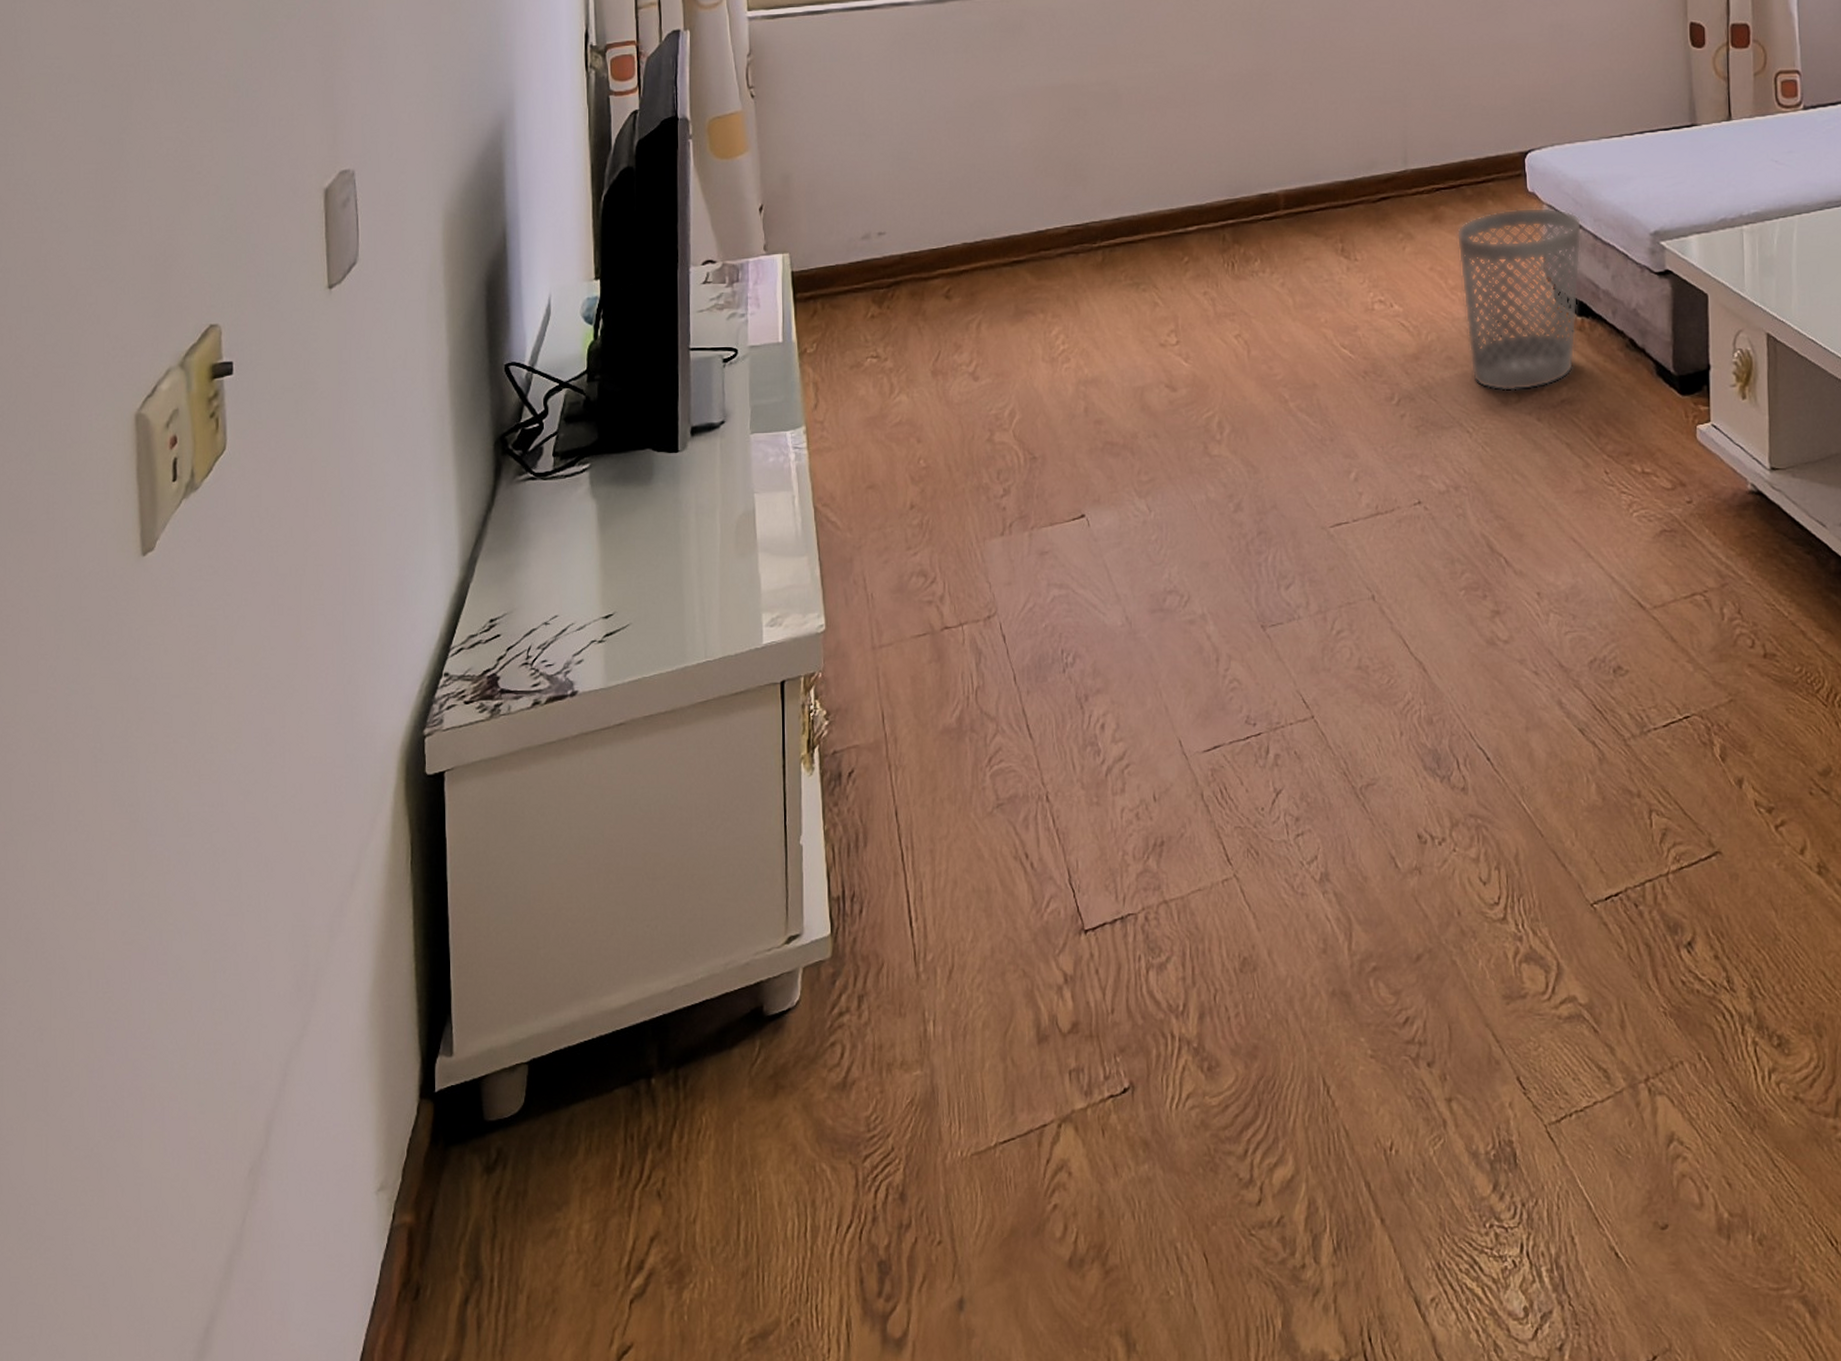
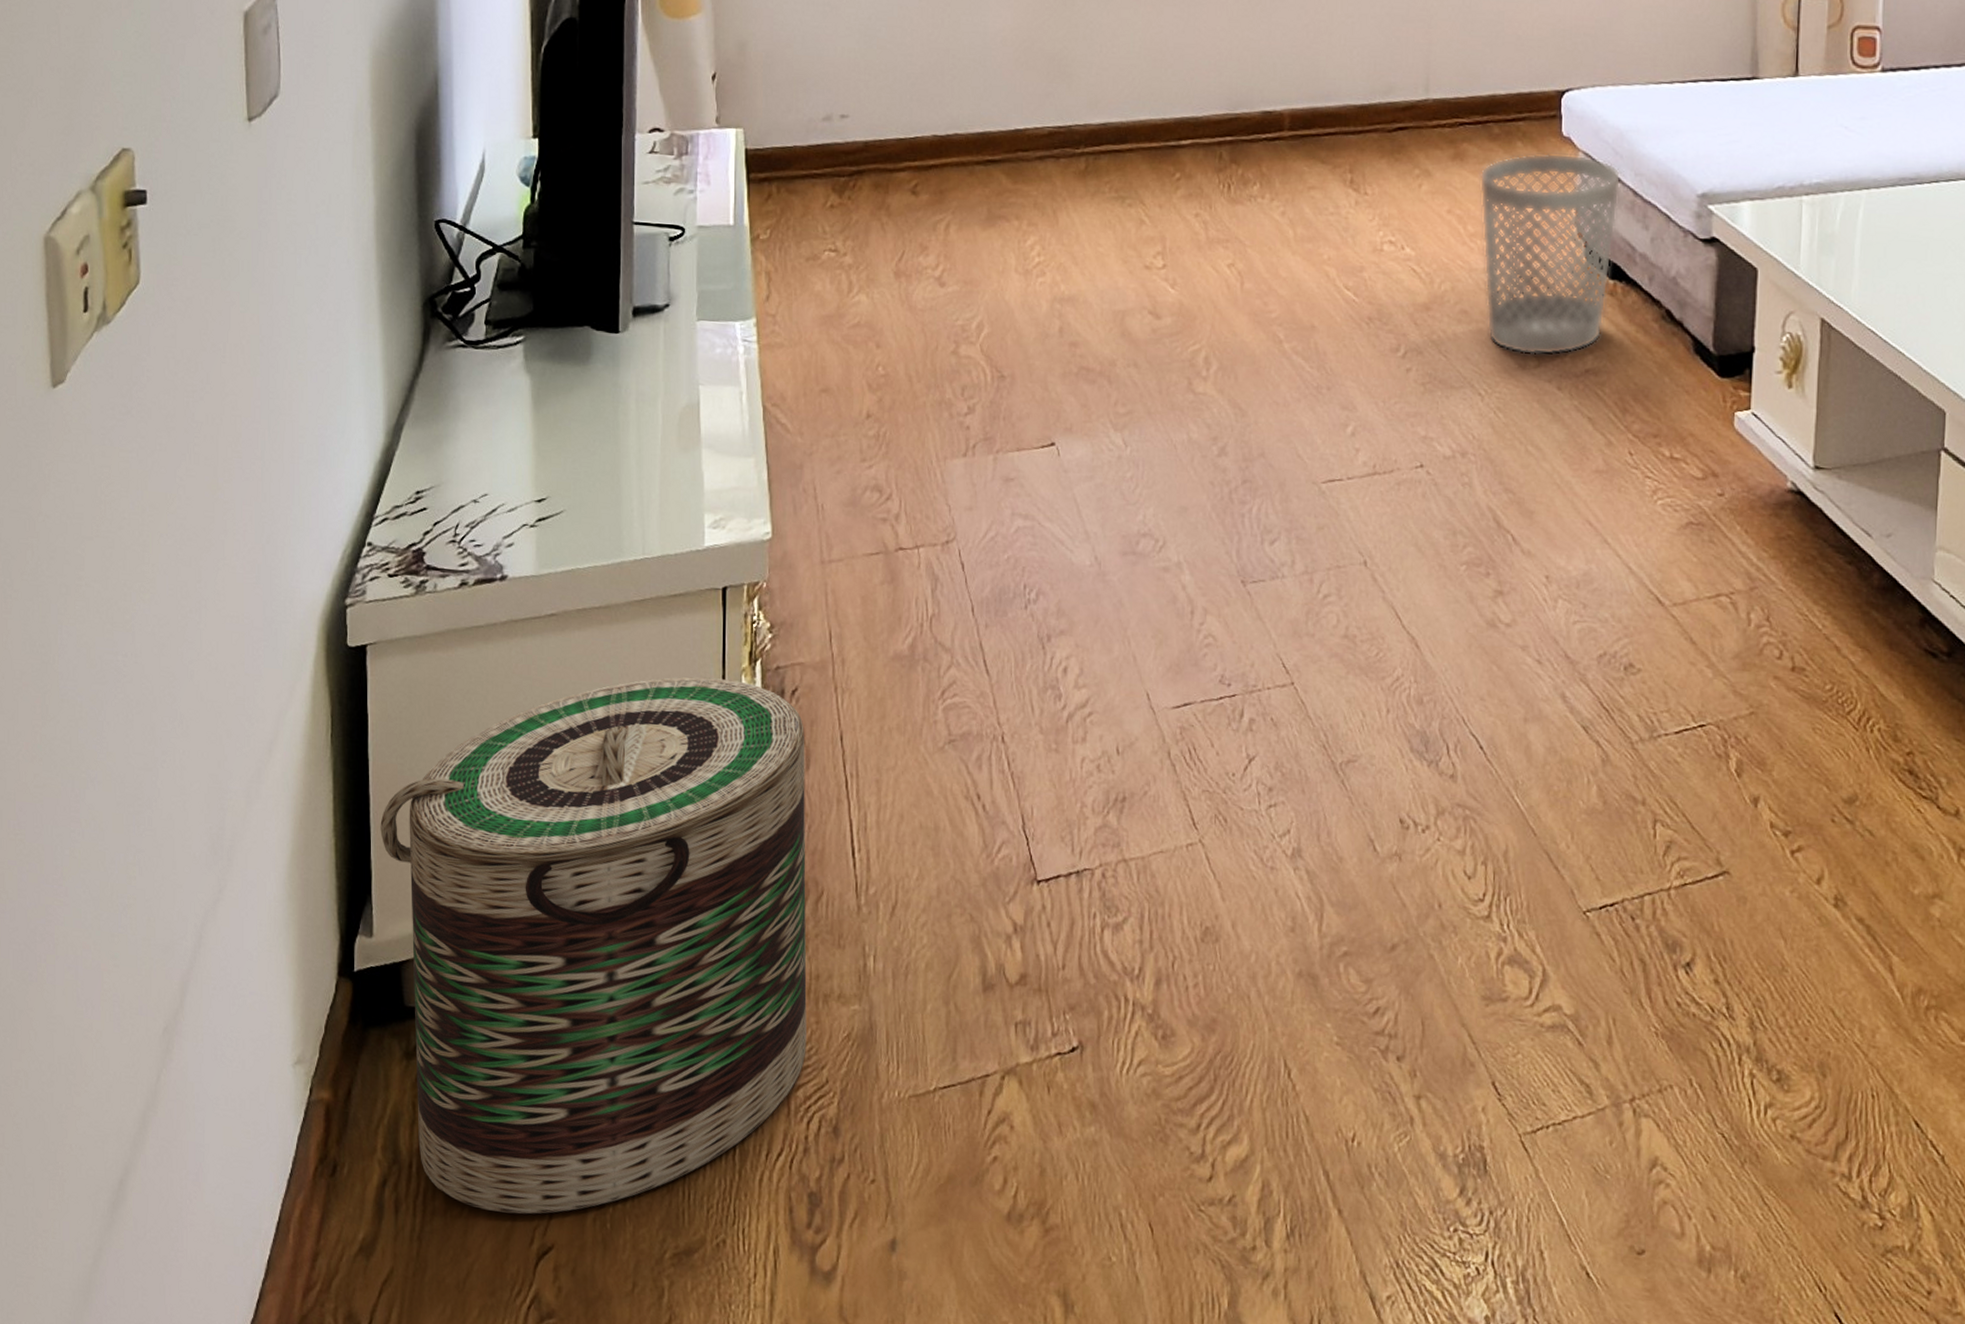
basket: none [459,769,872,1317] -> present [380,677,807,1215]

